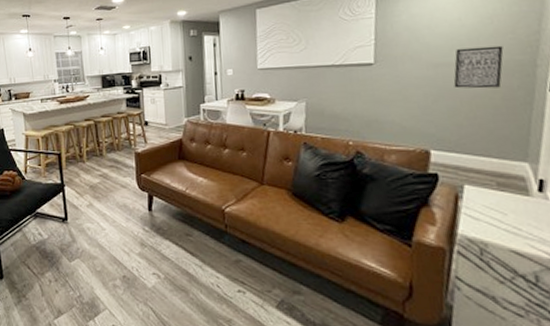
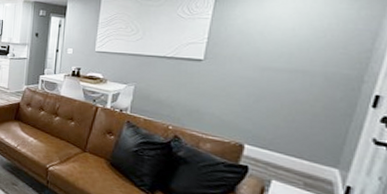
wall art: present [453,45,504,89] -> none [277,56,332,97]

